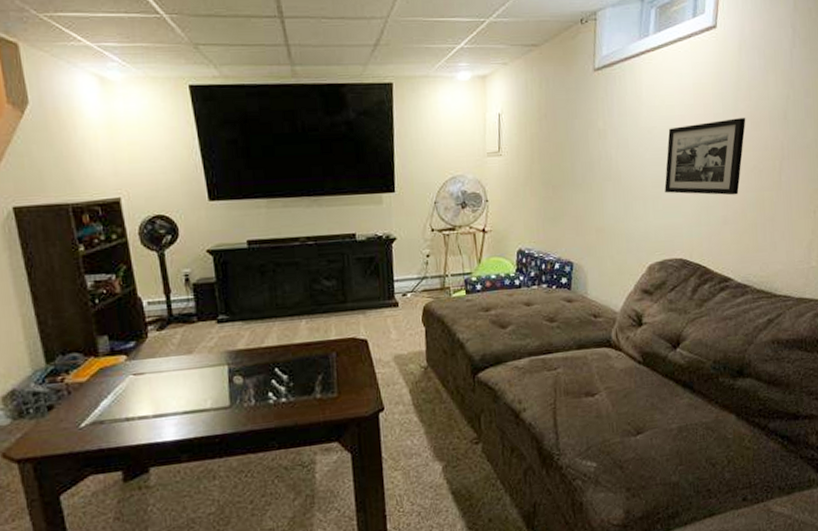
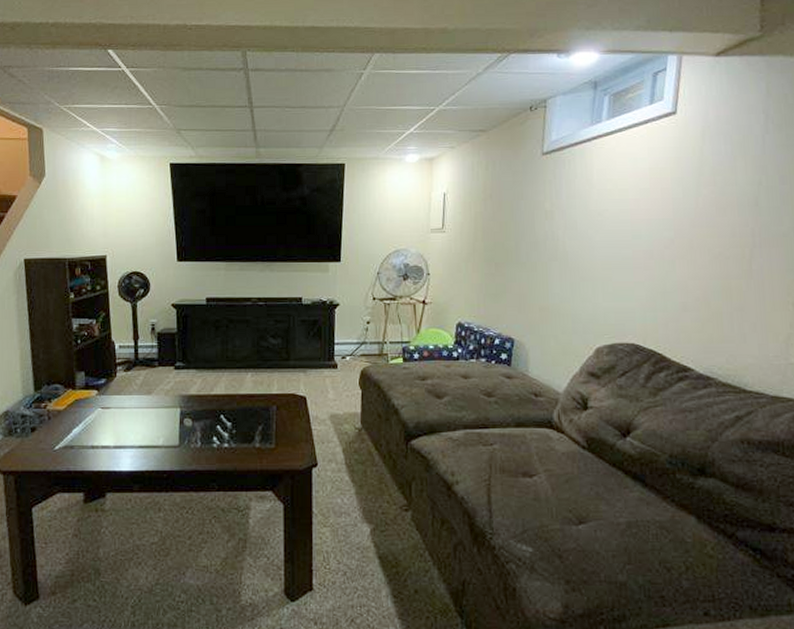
picture frame: present [664,118,746,195] -> none [616,203,710,282]

